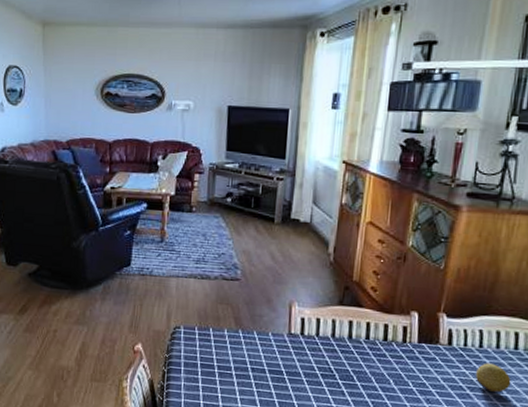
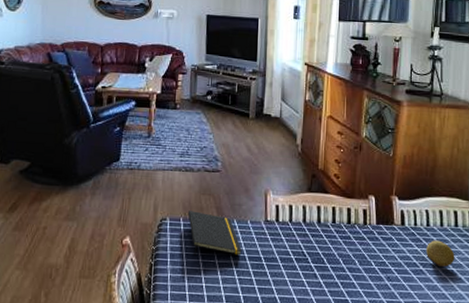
notepad: none [204,320,262,368] -> present [188,211,242,257]

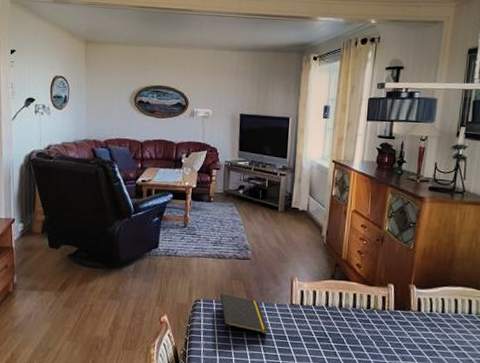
fruit: present [426,240,455,267] -> none [440,325,467,350]

